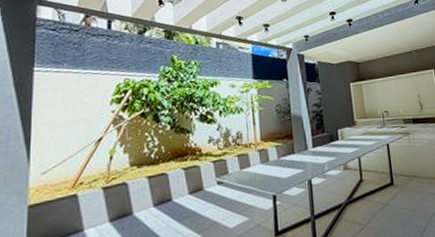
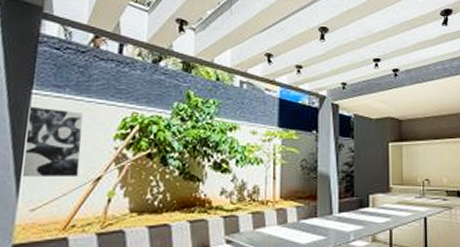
wall art: none [29,82,82,146] -> present [19,106,83,178]

